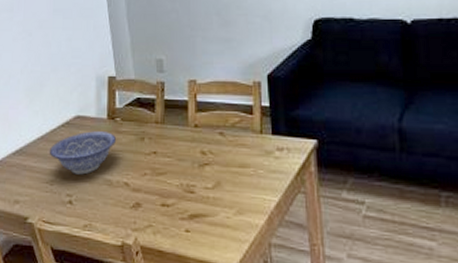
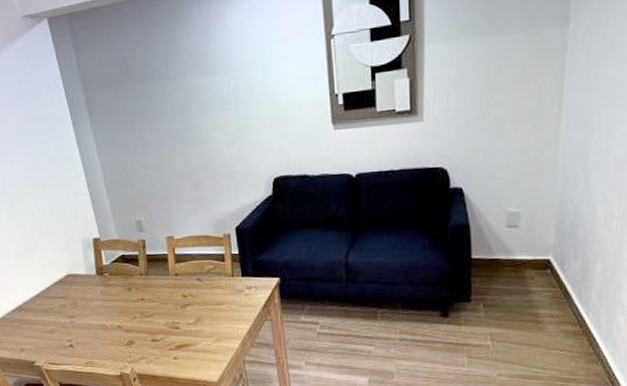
decorative bowl: present [49,131,117,175] -> none [46,285,107,323]

